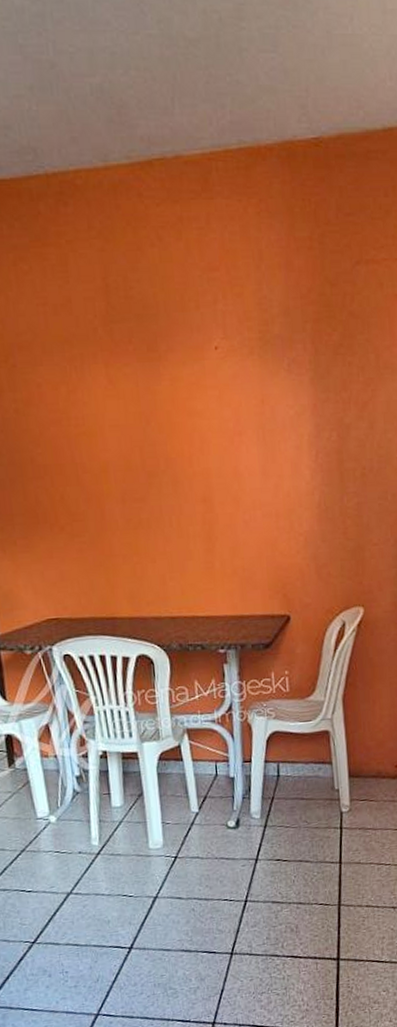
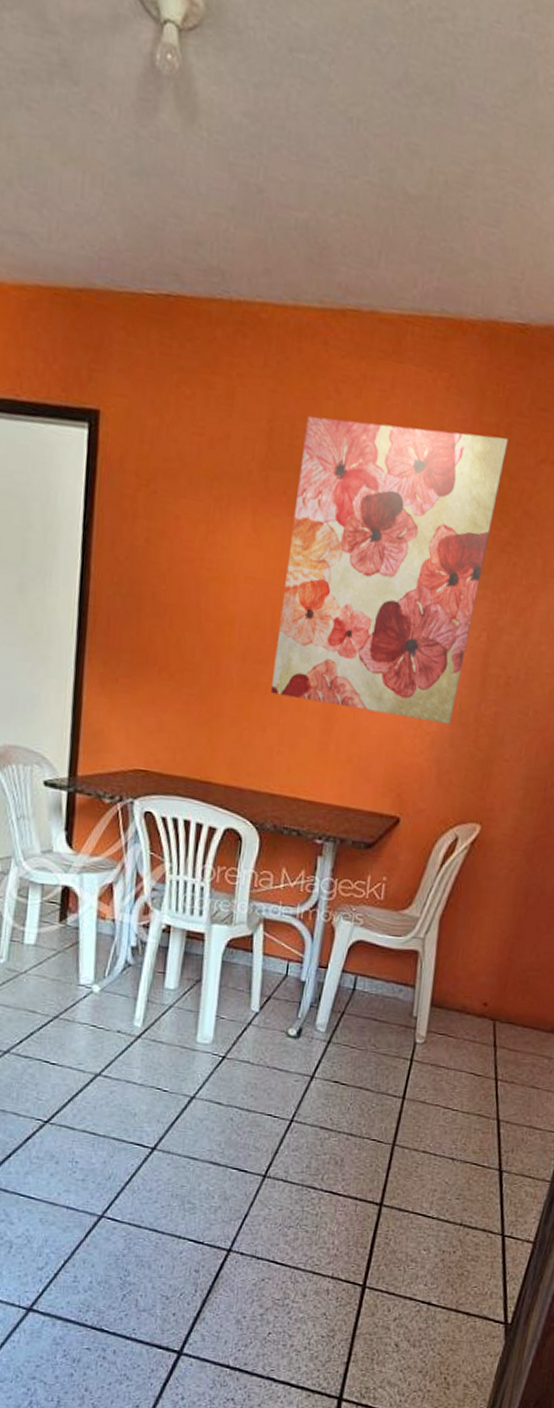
wall art: none [136,248,324,527] -> present [270,416,509,725]

